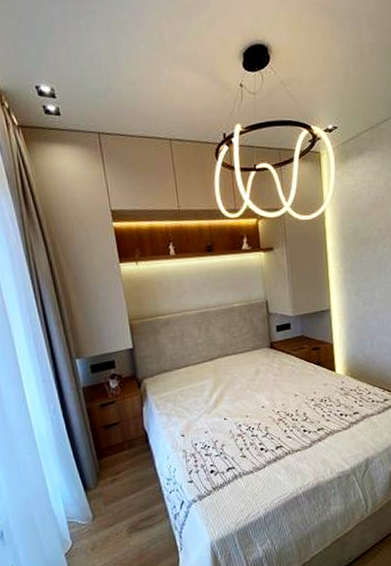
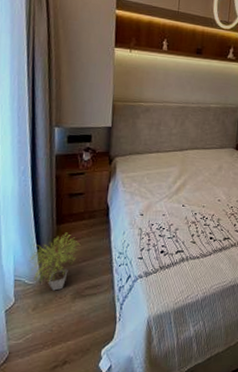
potted plant: none [77,466,126,528] -> present [28,232,81,291]

